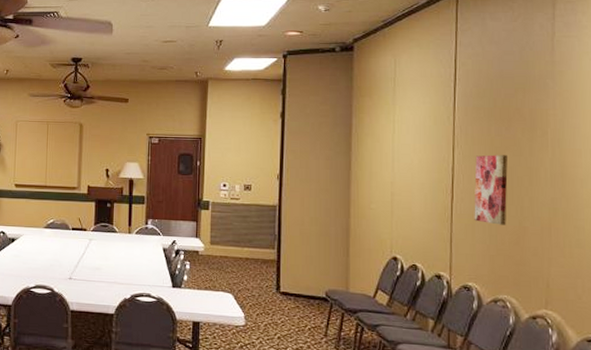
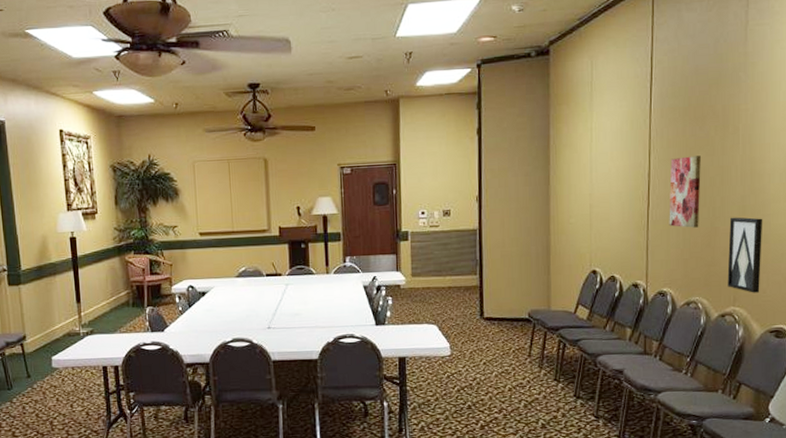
wall art: none [538,218,576,298] -> present [727,217,763,293]

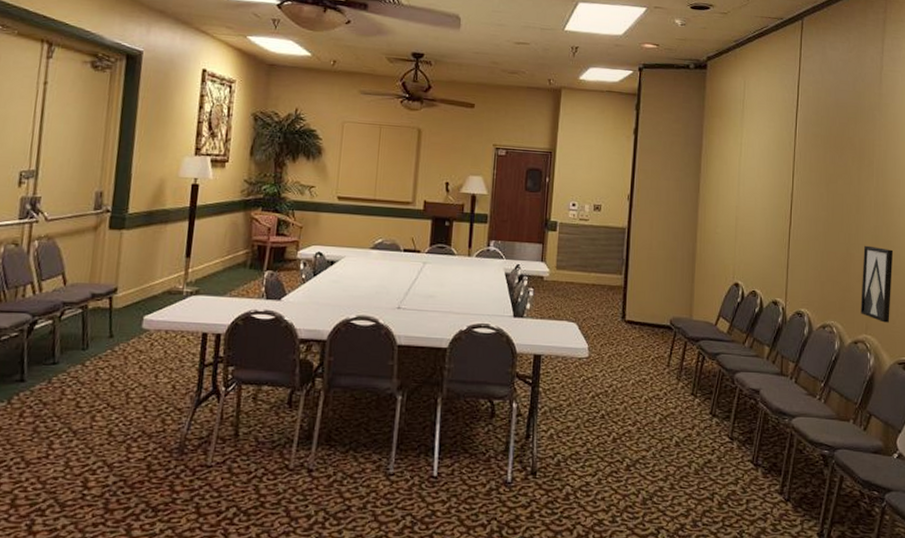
wall art: present [669,156,701,228] -> none [808,182,839,252]

